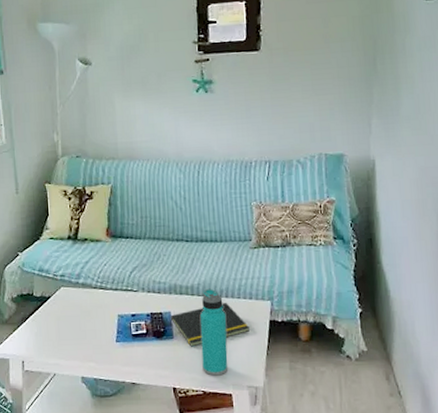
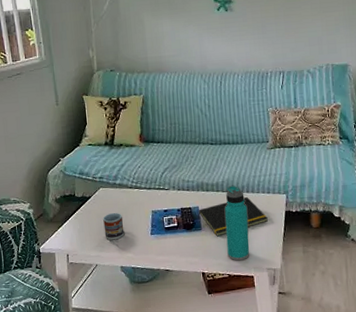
cup: none [62,315,87,347] -> present [102,212,125,240]

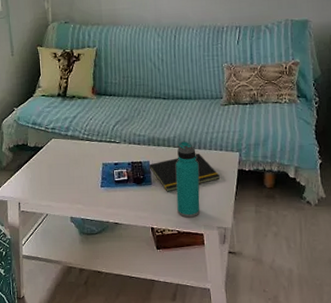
cup: present [102,212,125,240] -> none [53,163,75,191]

